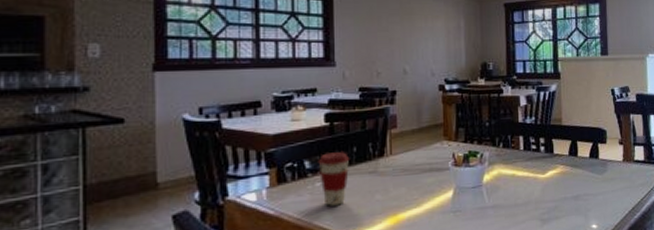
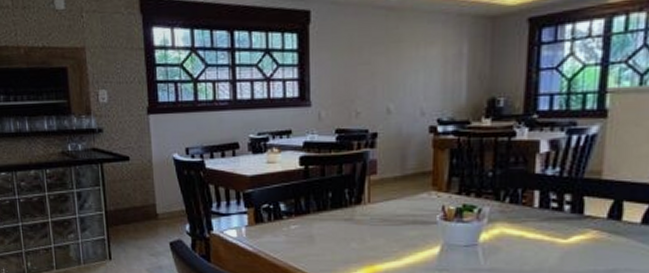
coffee cup: present [318,152,350,206] -> none [293,197,325,249]

